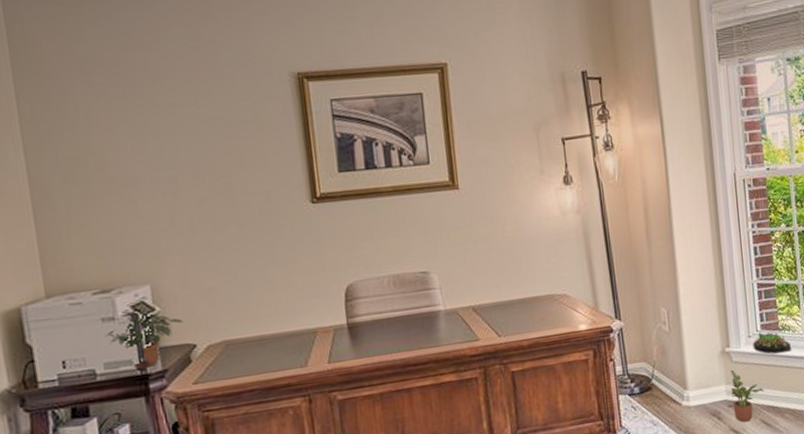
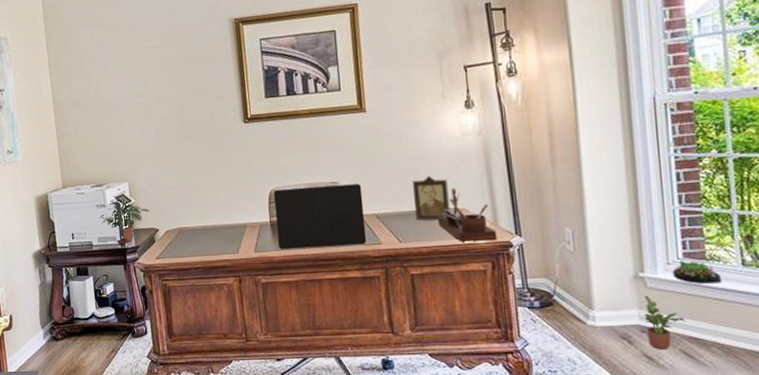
laptop: none [351,272,463,356] -> present [273,183,367,249]
photo frame: none [511,260,551,311] -> present [413,176,450,221]
desk organizer: none [538,271,598,332] -> present [437,187,497,243]

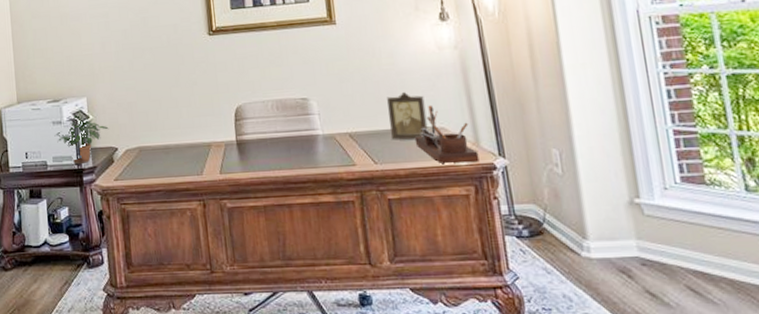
laptop: present [273,183,367,249] -> none [239,100,340,171]
potted plant: present [644,295,686,350] -> none [642,223,689,285]
succulent plant: present [672,259,722,285] -> none [670,184,726,213]

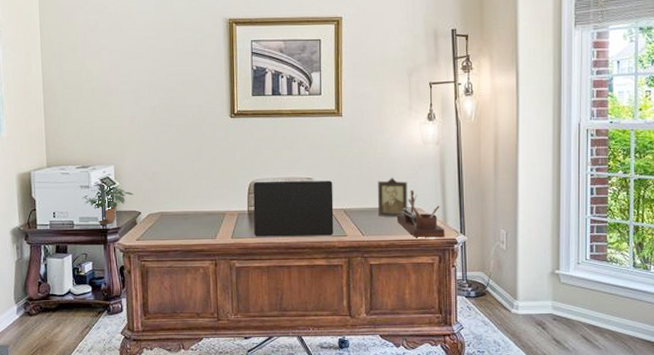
laptop: none [239,100,340,171] -> present [253,181,334,237]

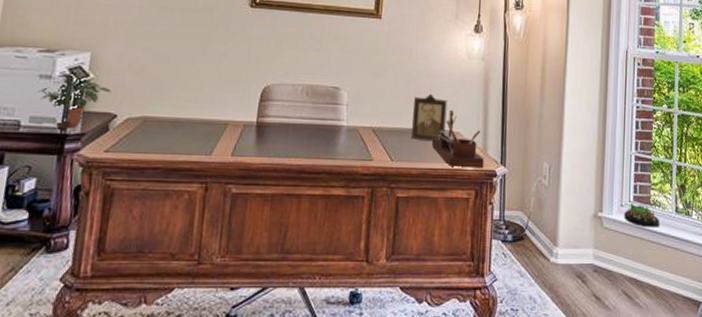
laptop: present [253,181,334,237] -> none [261,86,363,159]
succulent plant: none [581,260,618,282] -> present [624,202,660,228]

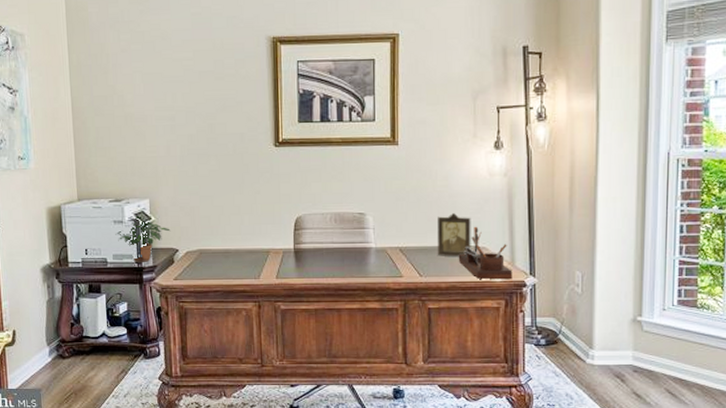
succulent plant: present [624,202,660,228] -> none [666,306,709,331]

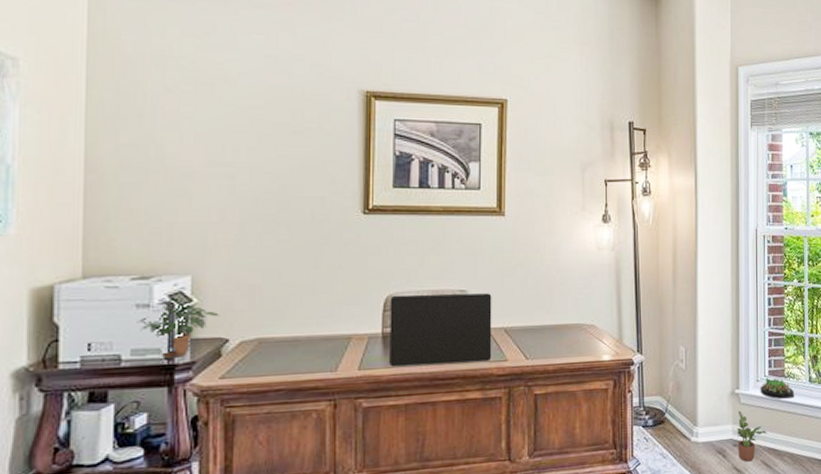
laptop: none [299,216,389,277] -> present [389,293,492,366]
photo frame: present [437,213,471,257] -> none [544,289,580,337]
desk organizer: present [458,226,513,280] -> none [566,302,621,360]
potted plant: none [638,338,673,388] -> present [737,410,767,462]
succulent plant: none [666,306,709,331] -> present [760,377,795,400]

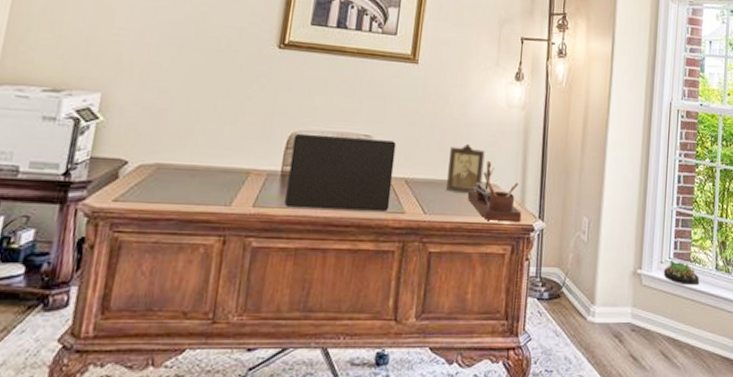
potted plant: present [138,296,219,360] -> none [42,112,123,177]
photo frame: none [544,289,580,337] -> present [446,144,485,194]
desk organizer: none [566,302,621,360] -> present [467,160,522,223]
potted plant: present [737,410,767,462] -> none [635,292,668,350]

